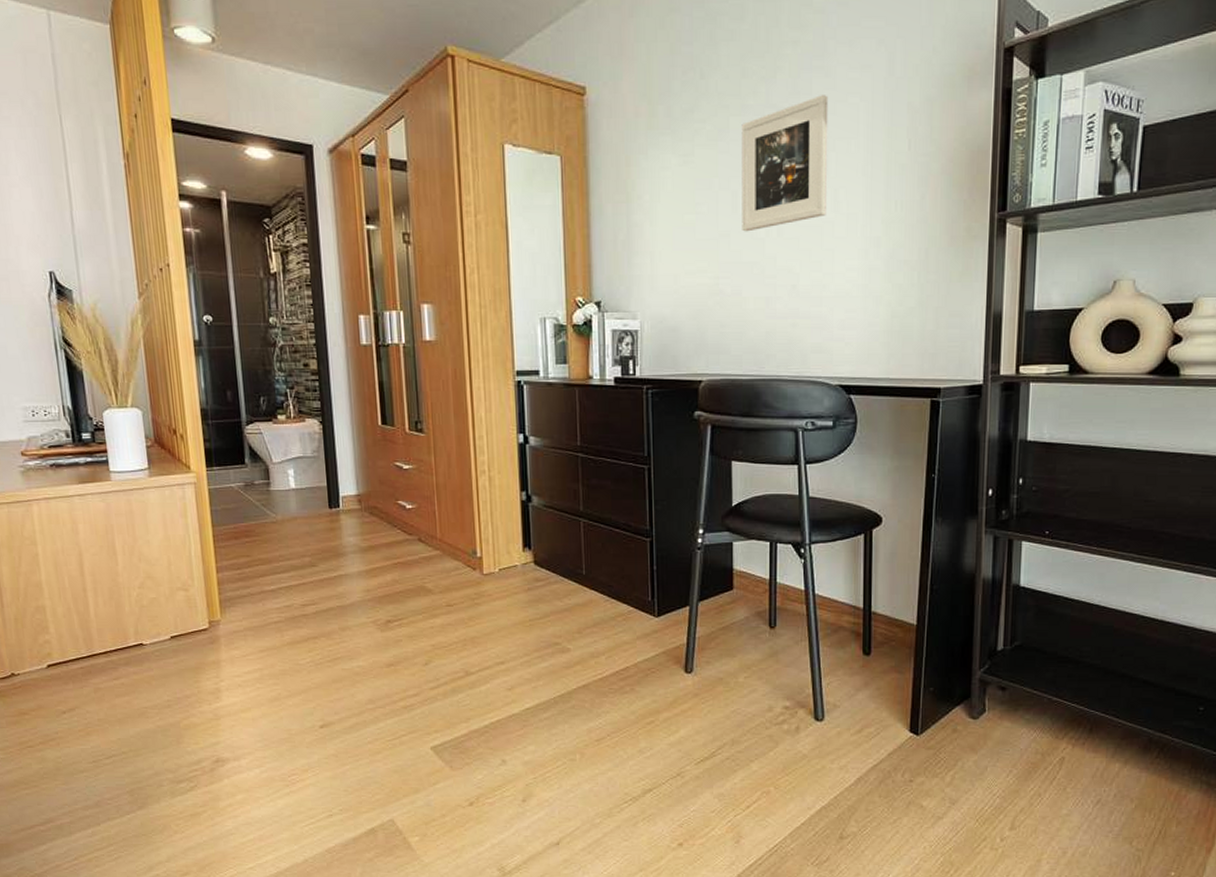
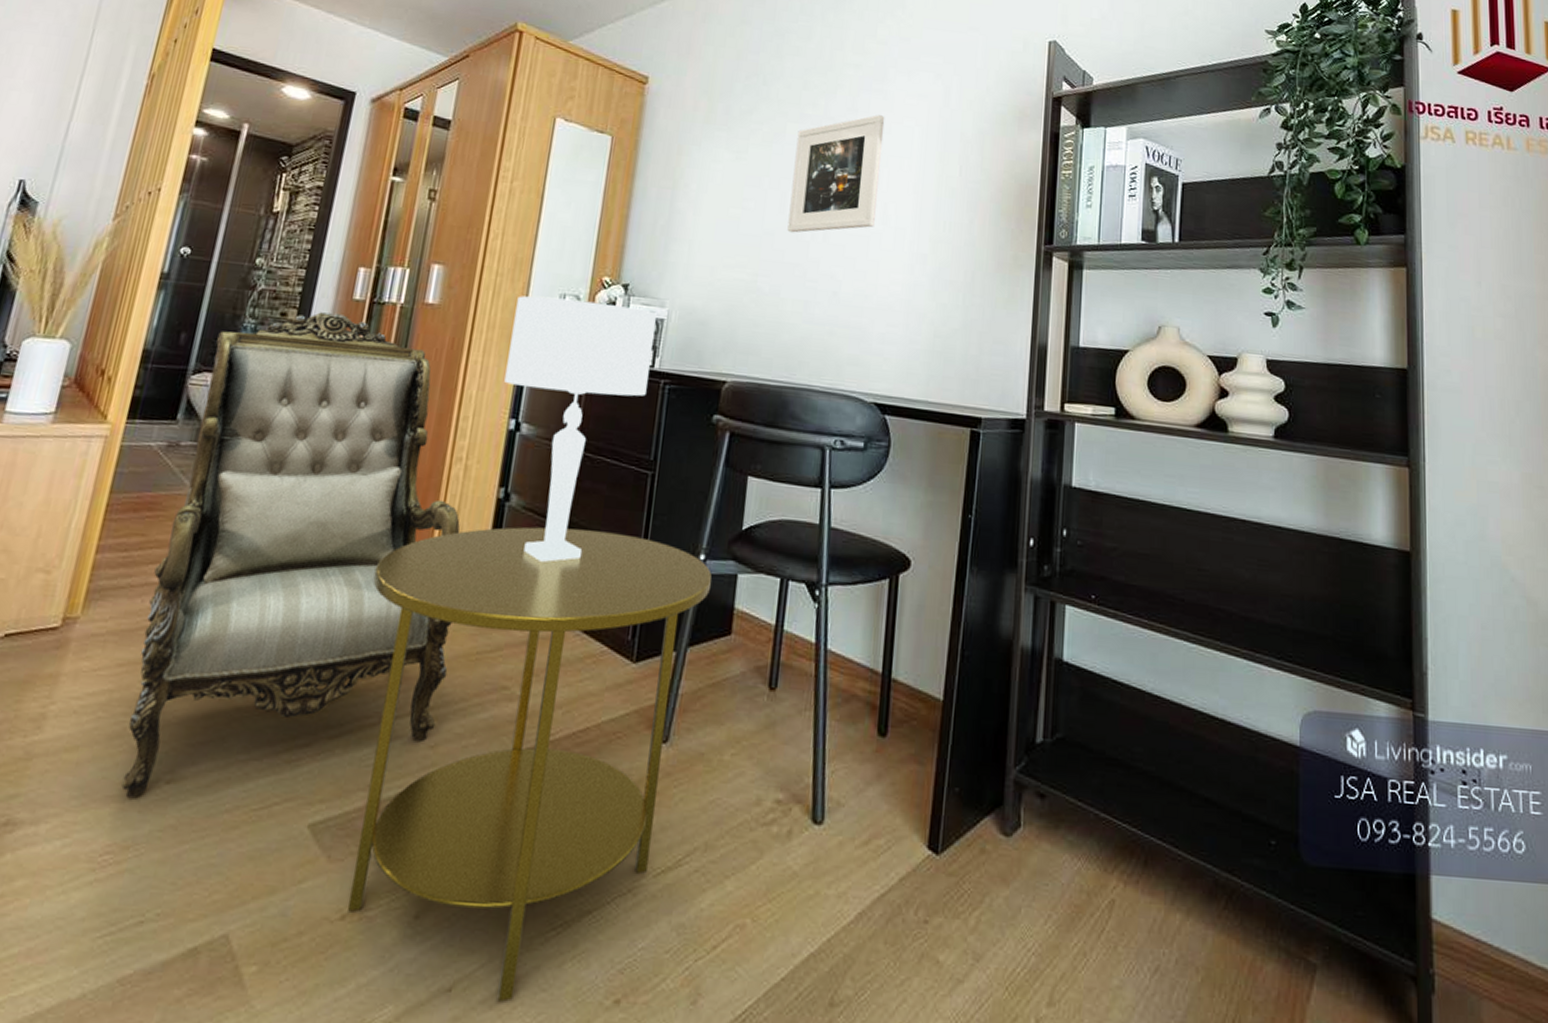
armchair: none [257,359,510,739] -> present [121,312,461,799]
side table: none [435,519,711,849] -> present [347,527,712,1002]
table lamp: none [503,322,632,547] -> present [504,296,657,562]

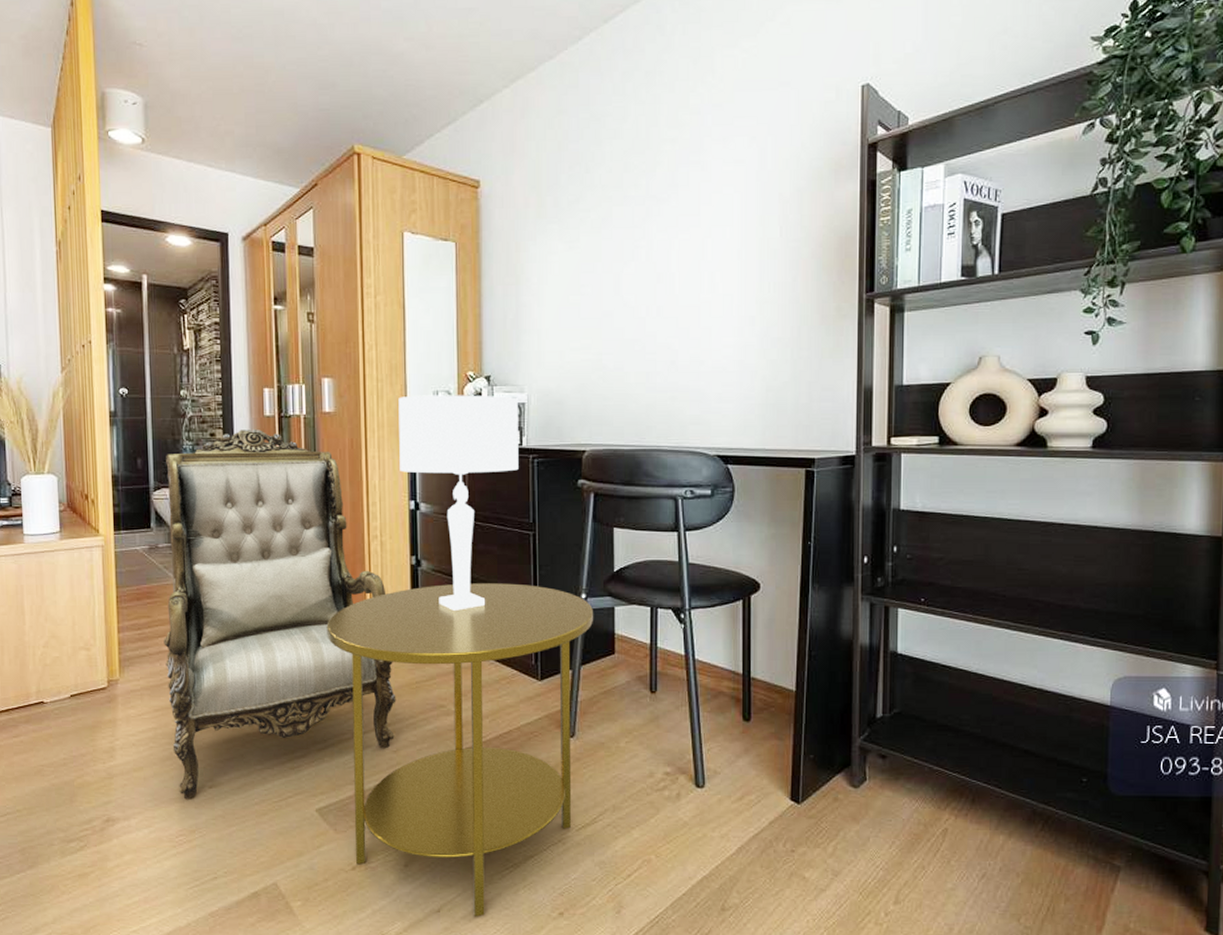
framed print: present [787,115,885,233] -> none [623,187,705,311]

